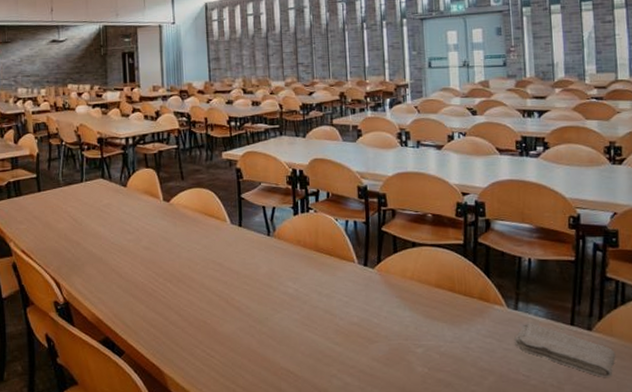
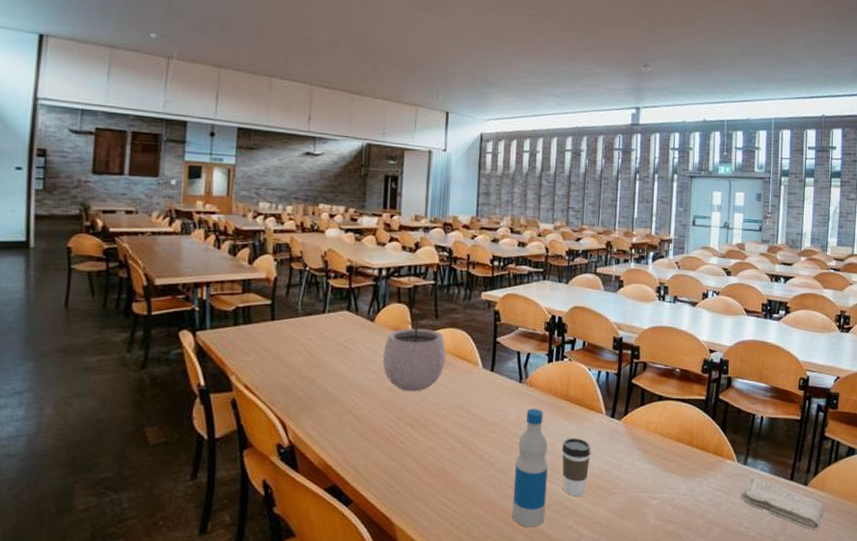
plant pot: none [137,174,196,250] -> present [382,311,446,392]
bottle: none [272,260,308,376] -> present [512,409,548,527]
coffee cup: none [317,287,347,345] -> present [562,438,591,497]

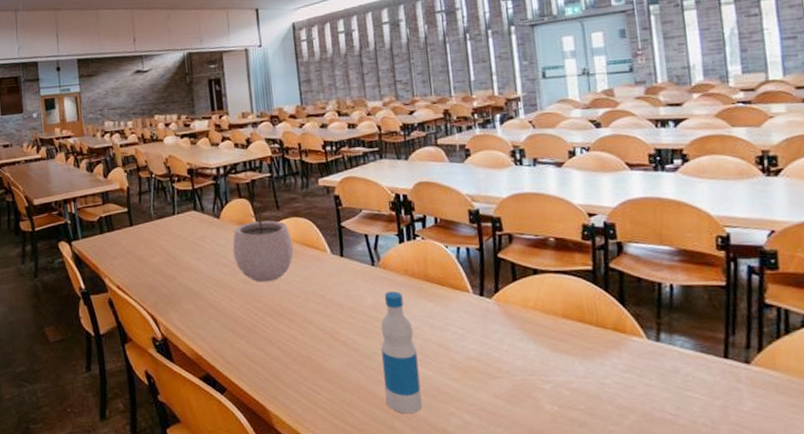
coffee cup: present [562,438,591,497] -> none [429,319,464,381]
washcloth: present [741,477,825,529] -> none [658,356,782,416]

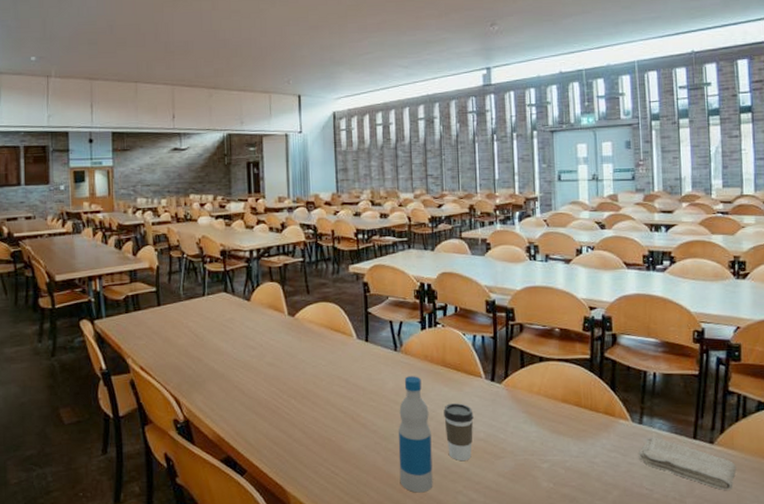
plant pot: present [232,204,294,283] -> none [261,288,321,365]
coffee cup: none [429,319,464,381] -> present [444,403,474,462]
washcloth: none [658,356,782,416] -> present [639,437,737,490]

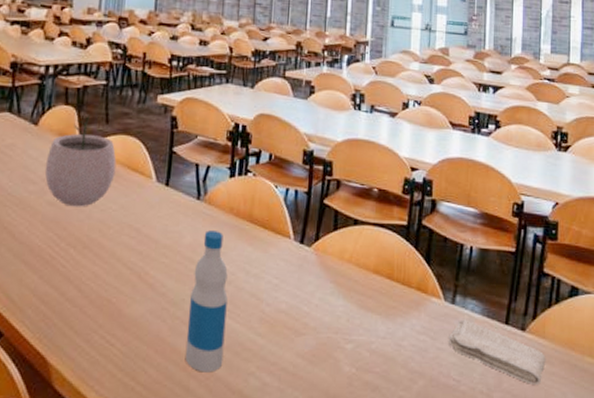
plant pot: none [261,288,321,365] -> present [44,114,117,207]
coffee cup: present [444,403,474,462] -> none [243,266,277,337]

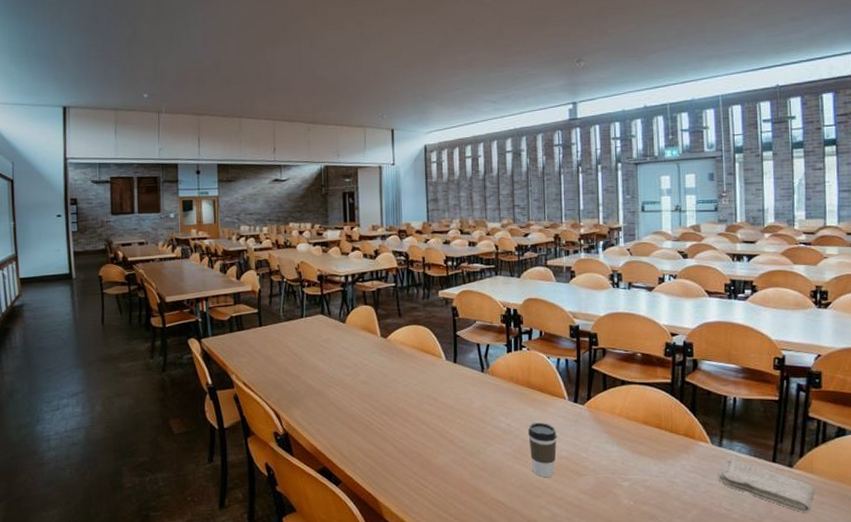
plant pot: present [44,114,117,207] -> none [355,311,412,384]
bottle: present [185,230,228,373] -> none [484,396,518,506]
coffee cup: none [243,266,277,337] -> present [528,423,557,478]

